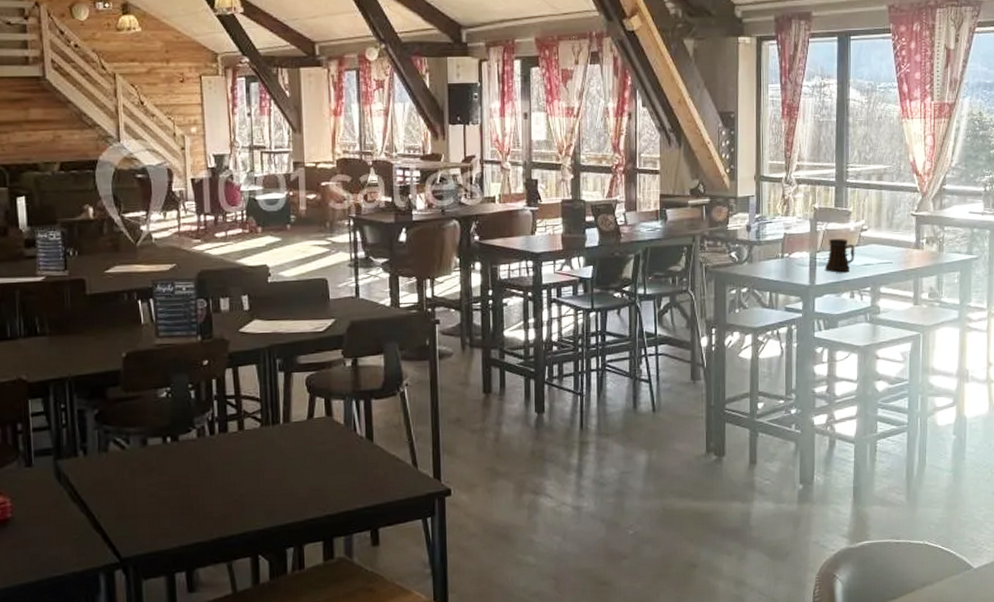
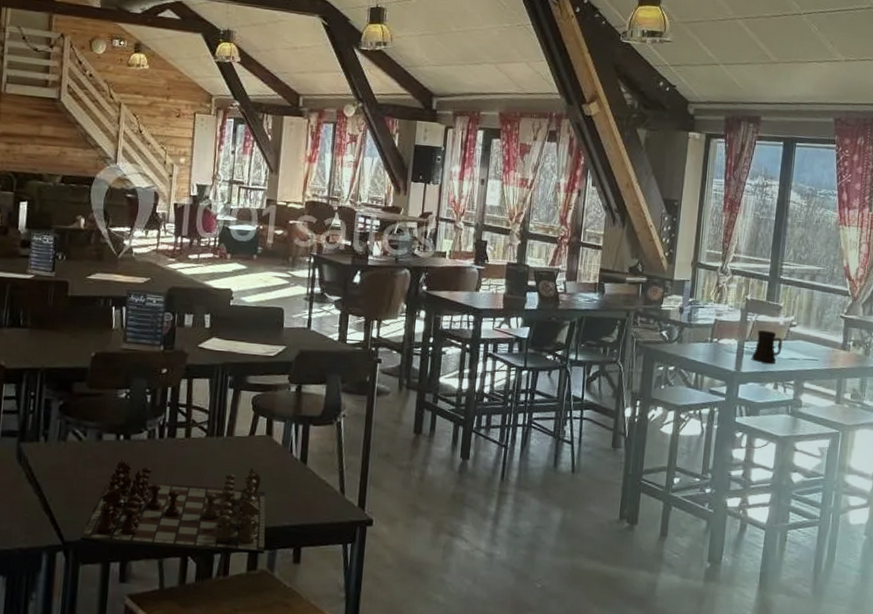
chessboard: none [139,452,340,555] -> present [81,460,266,555]

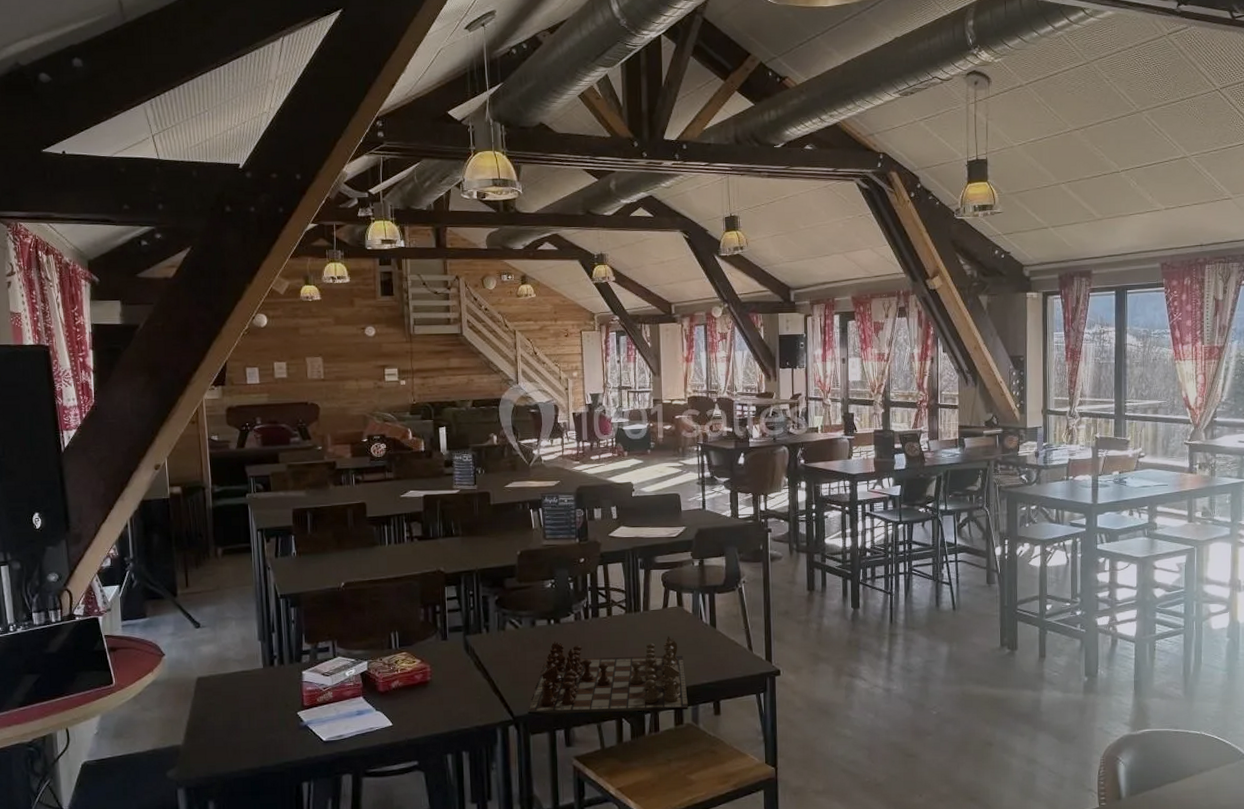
beer mug: present [751,329,783,363] -> none [1106,463,1133,493]

